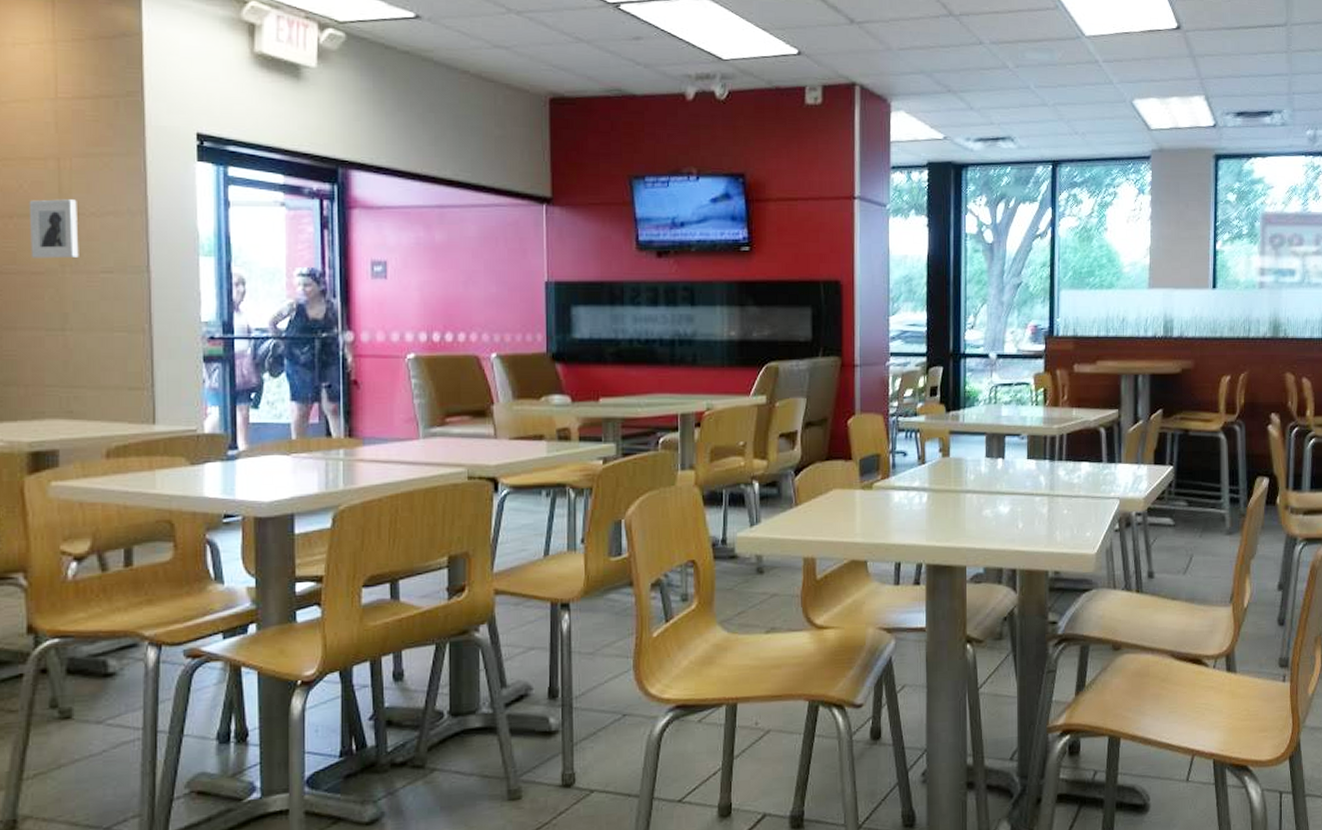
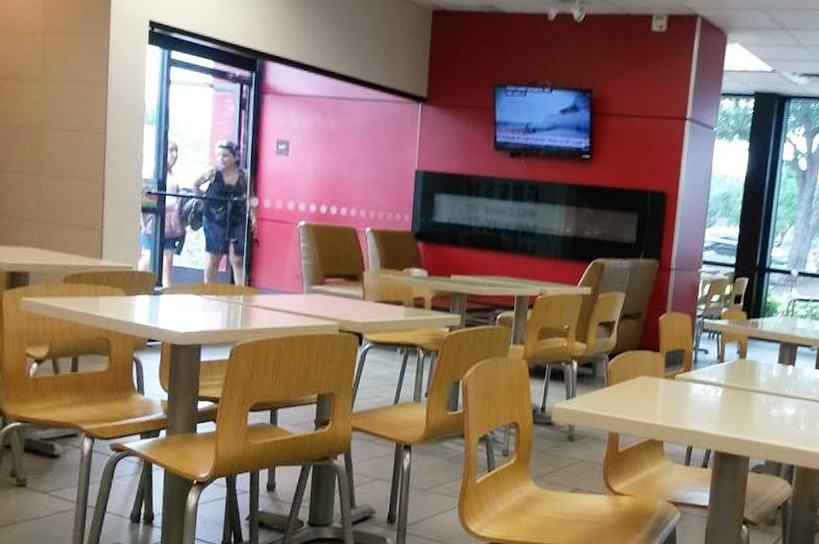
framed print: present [29,199,79,259] -> none [19,67,56,117]

